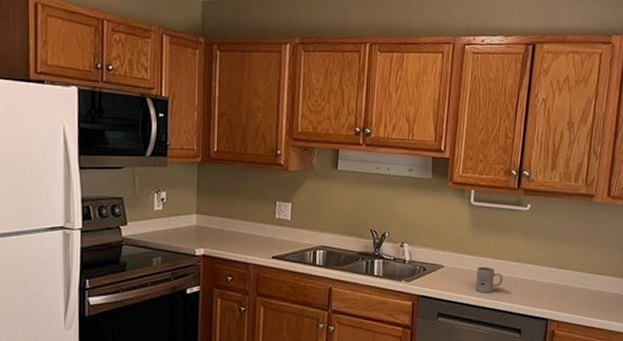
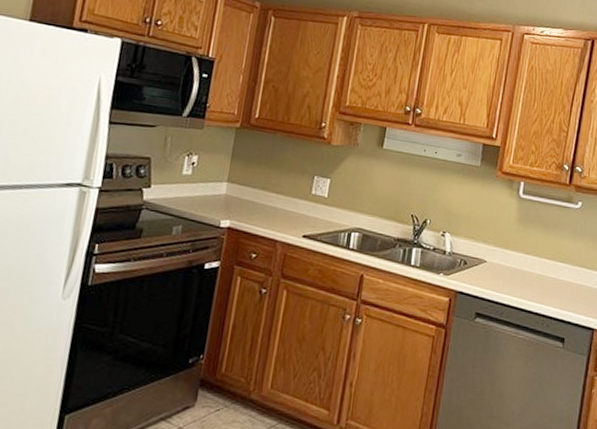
mug: present [475,266,503,293] -> none [518,265,549,295]

